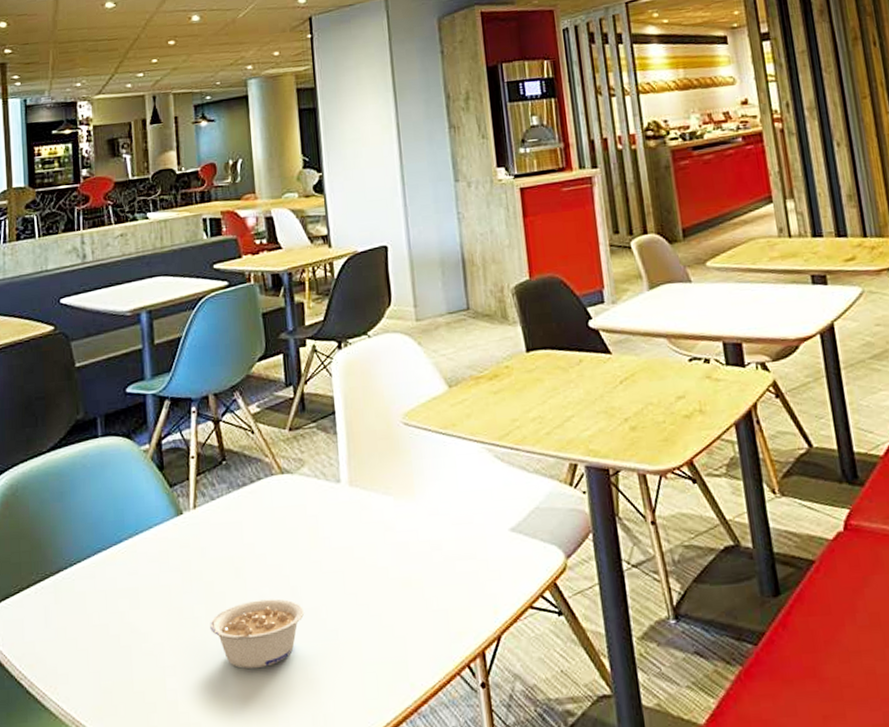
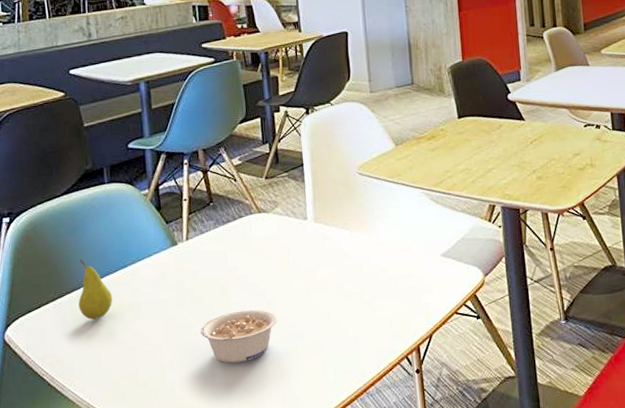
fruit: none [64,531,105,609] -> present [78,259,113,320]

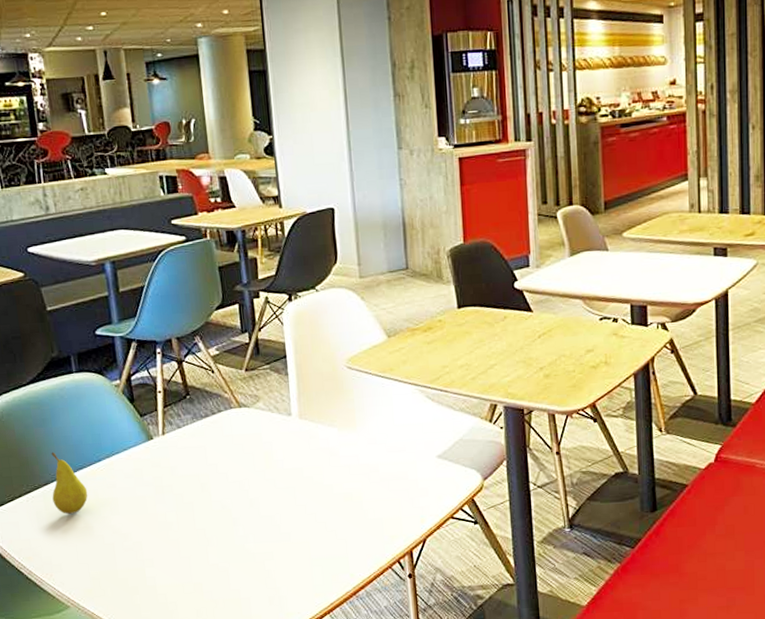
legume: present [200,309,278,363] -> none [181,508,262,562]

